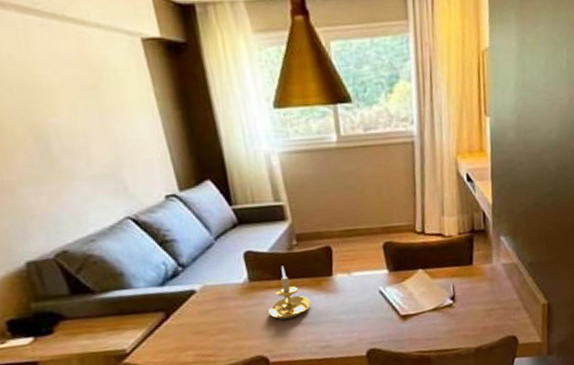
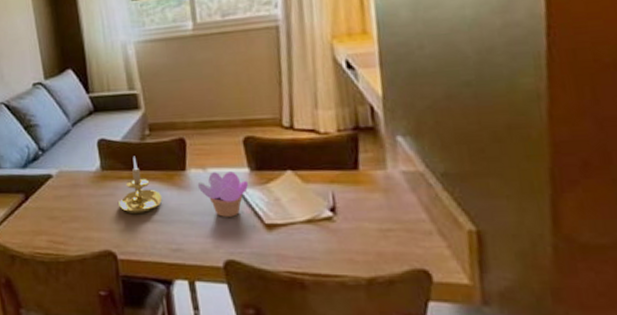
succulent plant: none [343,273,388,314] -> present [197,171,249,217]

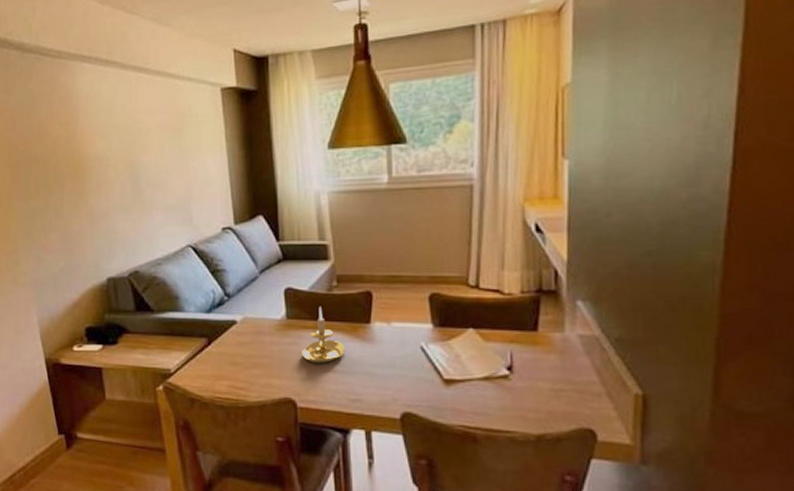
succulent plant: present [197,171,249,217] -> none [381,326,431,371]

